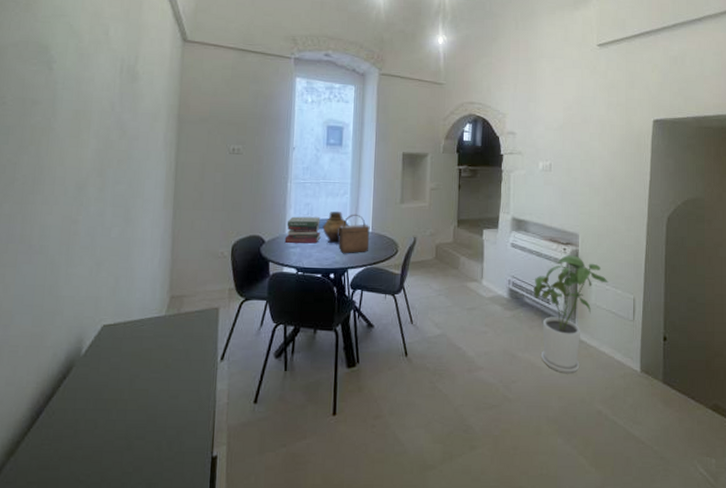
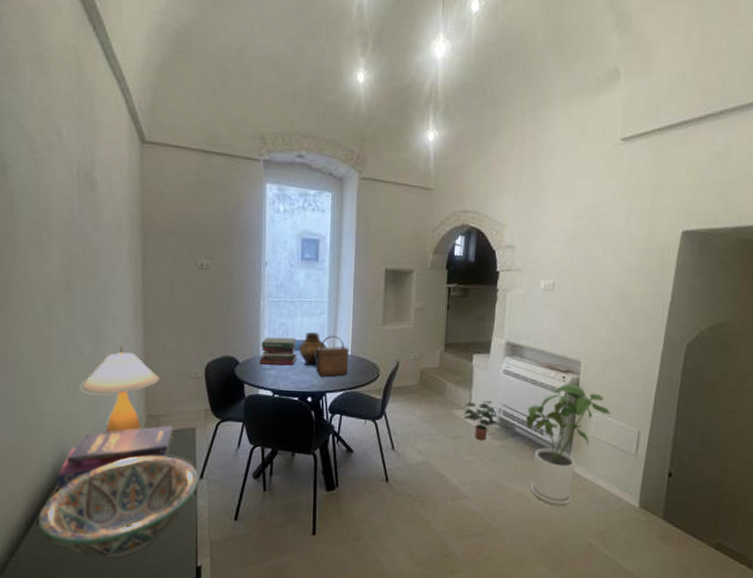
decorative bowl: none [44,337,220,452] -> present [38,455,200,558]
books: none [69,305,197,376] -> present [57,424,173,488]
table lamp: none [104,227,186,316] -> present [80,346,160,433]
potted plant: none [477,273,510,312] -> present [463,401,500,441]

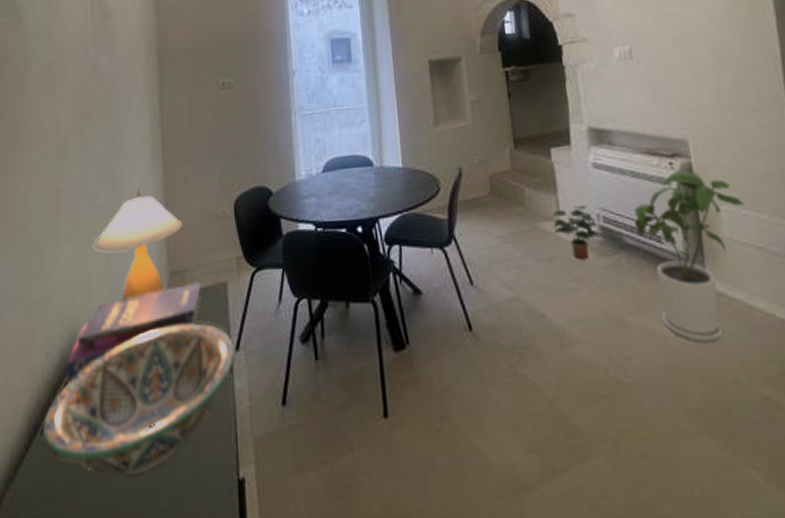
books: present [259,337,297,366] -> none [295,155,340,192]
vase: present [299,331,325,367] -> none [340,144,371,188]
handbag: present [316,335,350,378] -> none [361,145,402,200]

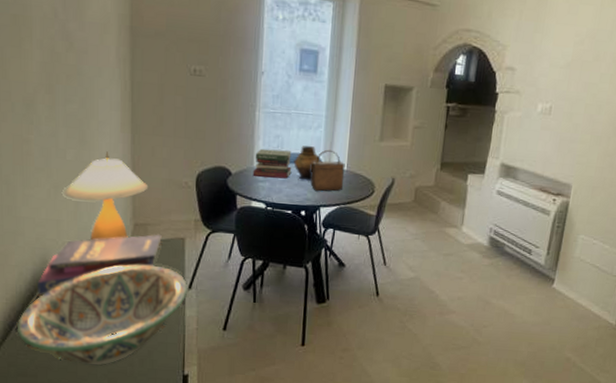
books: none [295,155,340,192] -> present [252,148,292,179]
vase: none [340,144,371,188] -> present [294,145,321,181]
handbag: none [361,145,402,200] -> present [310,149,346,192]
potted plant: present [552,206,603,260] -> none [455,220,491,259]
house plant: present [634,171,745,342] -> none [515,206,597,322]

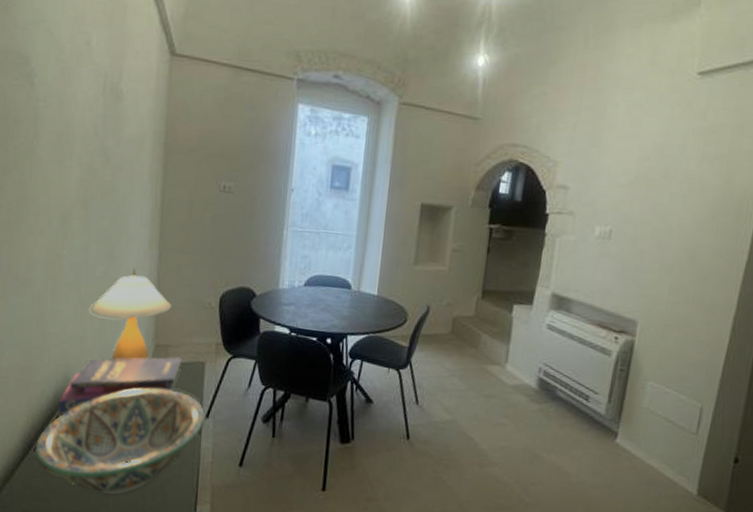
books: present [252,148,292,179] -> none [277,269,319,303]
vase: present [294,145,321,181] -> none [321,267,350,306]
handbag: present [310,149,346,192] -> none [338,272,376,318]

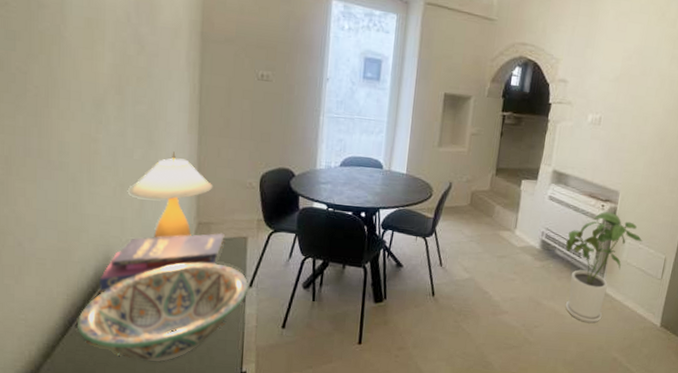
house plant: none [569,345,670,485] -> present [565,212,642,323]

